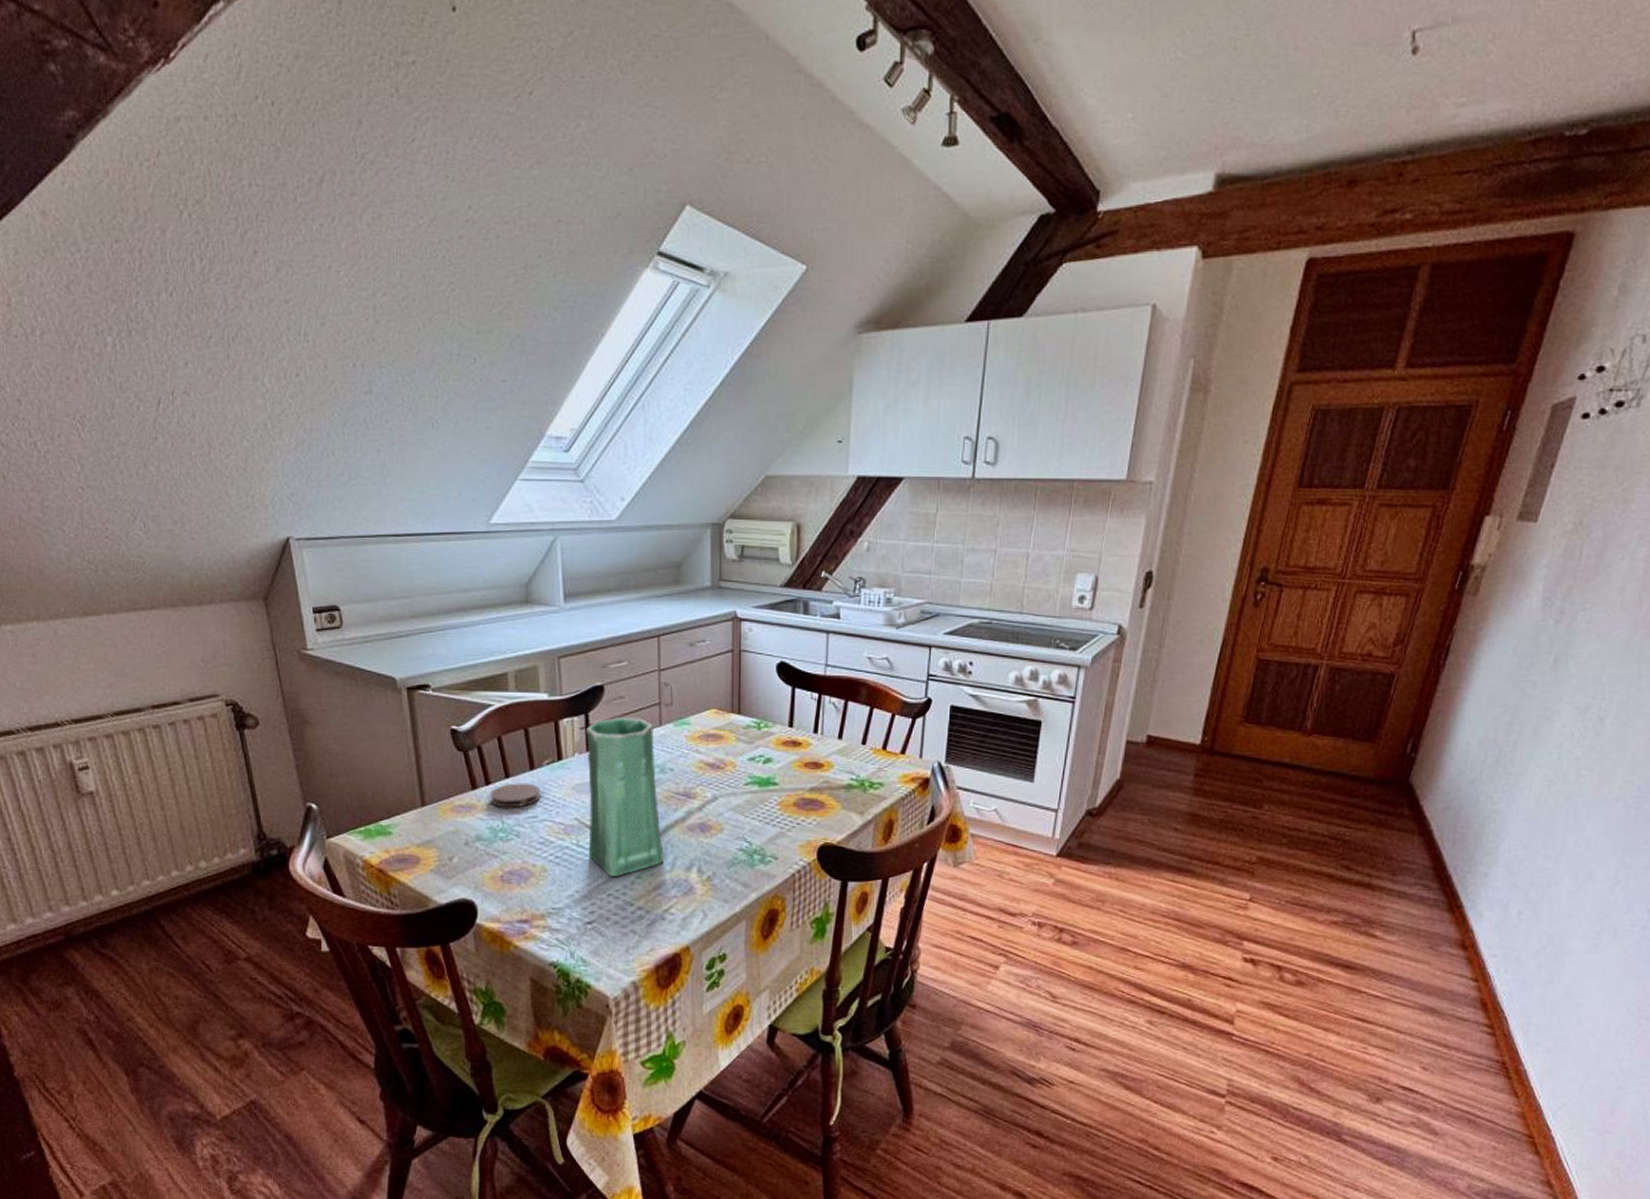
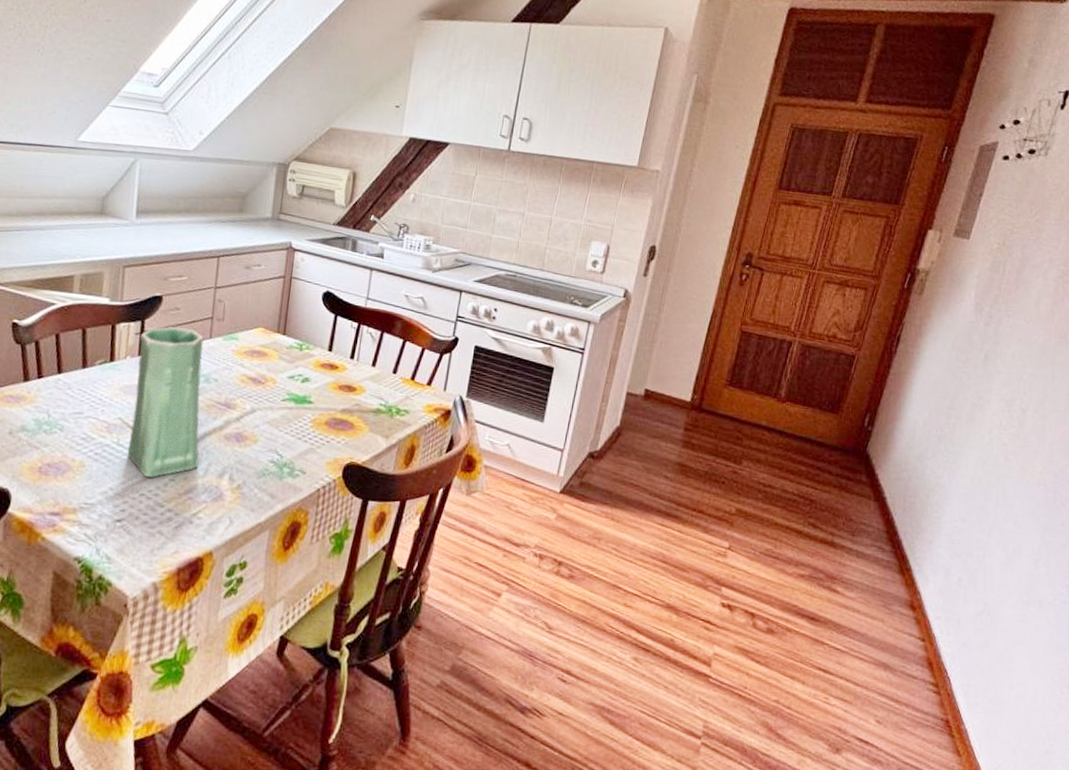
coaster: present [490,783,540,808] -> none [40,379,90,403]

